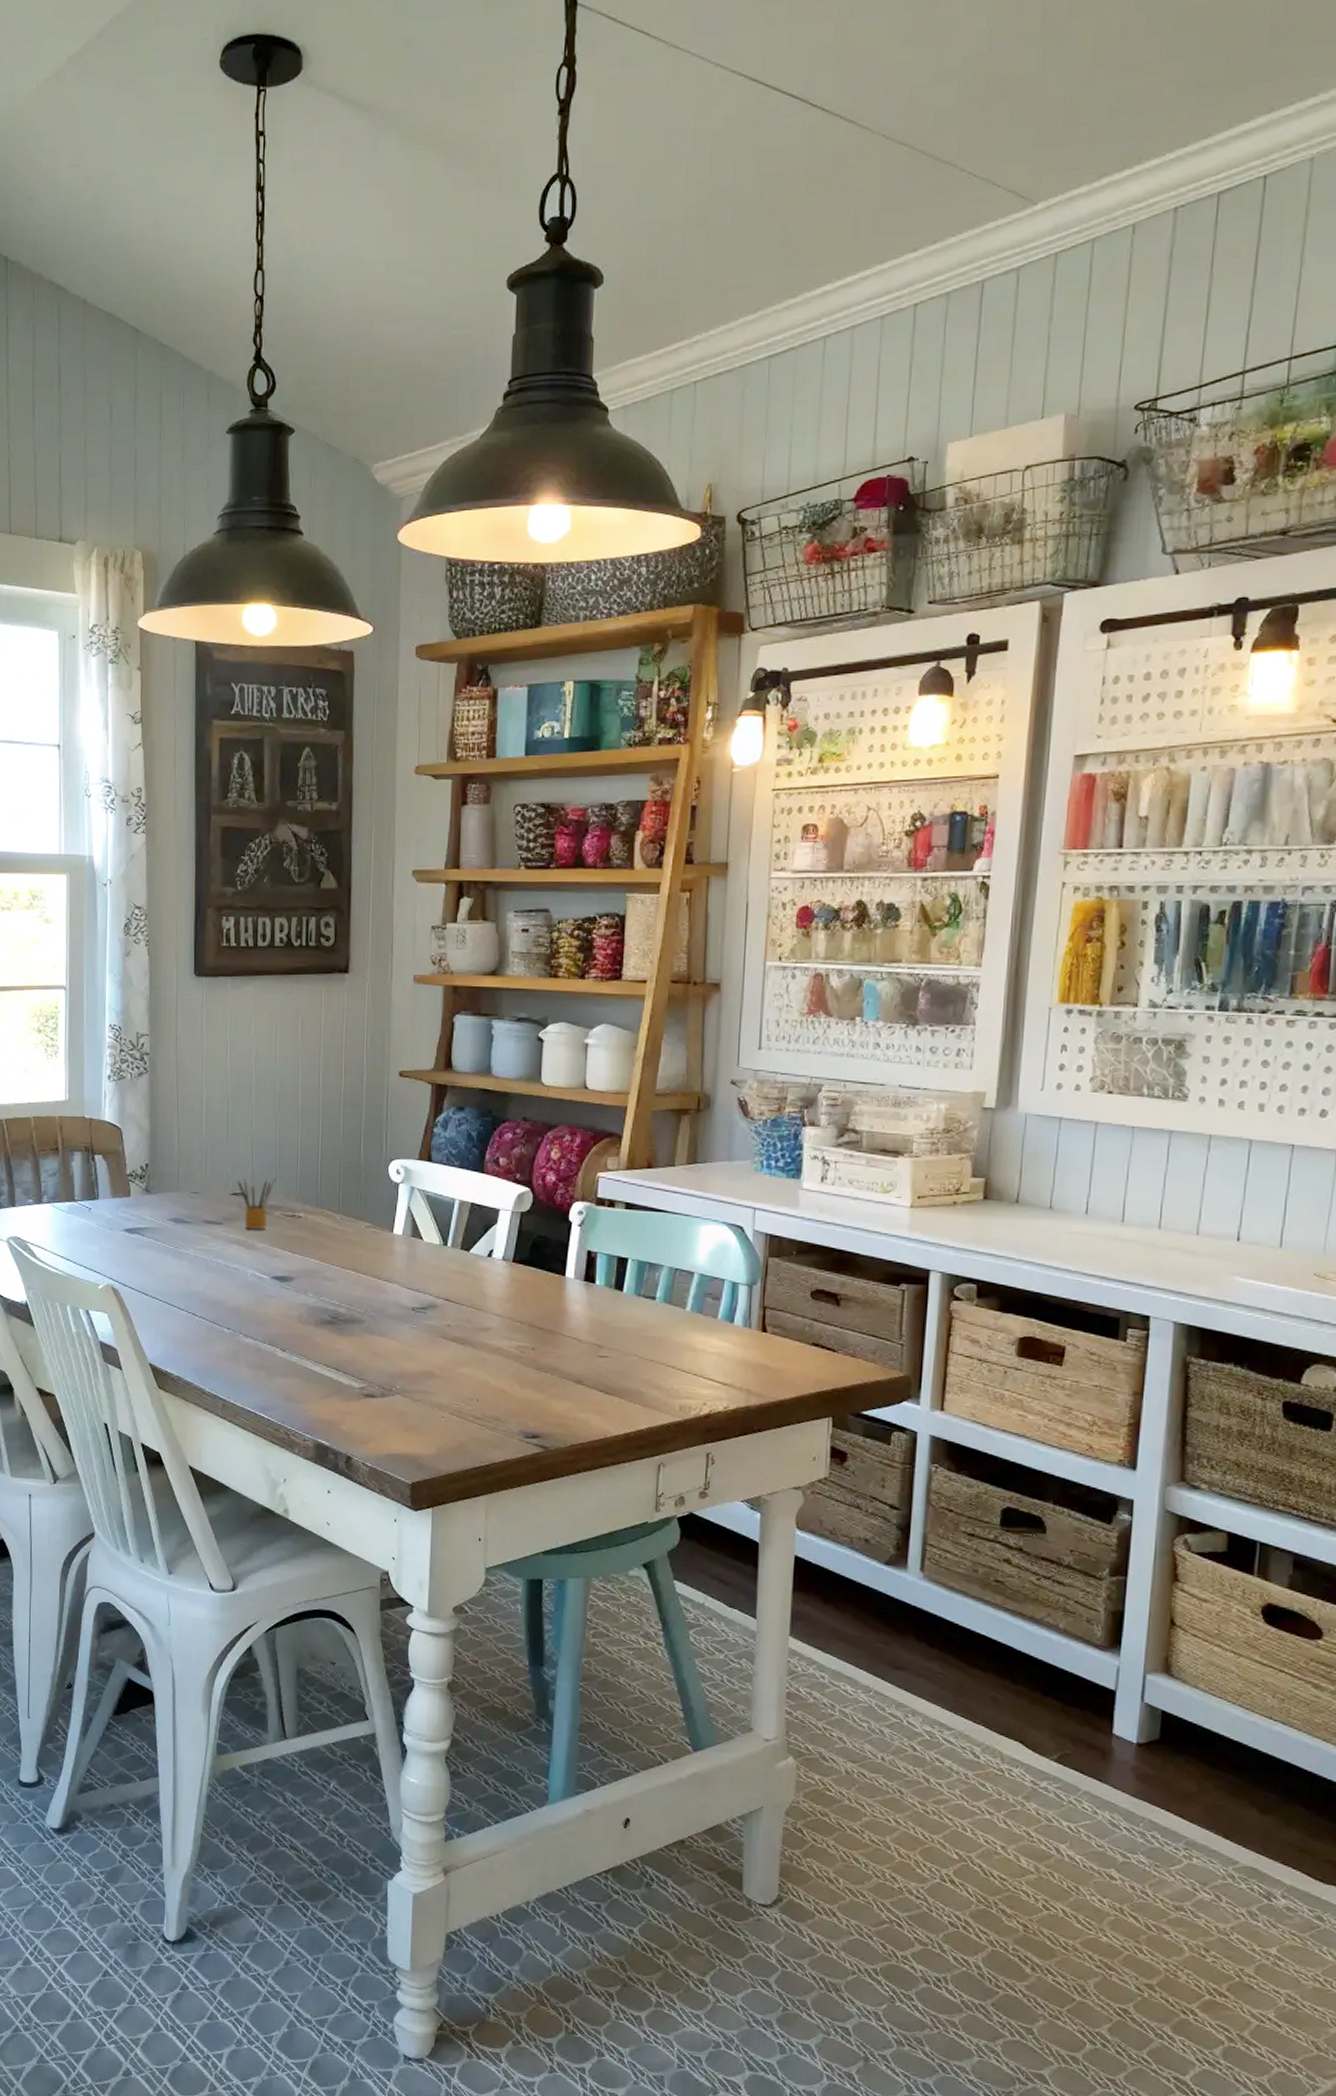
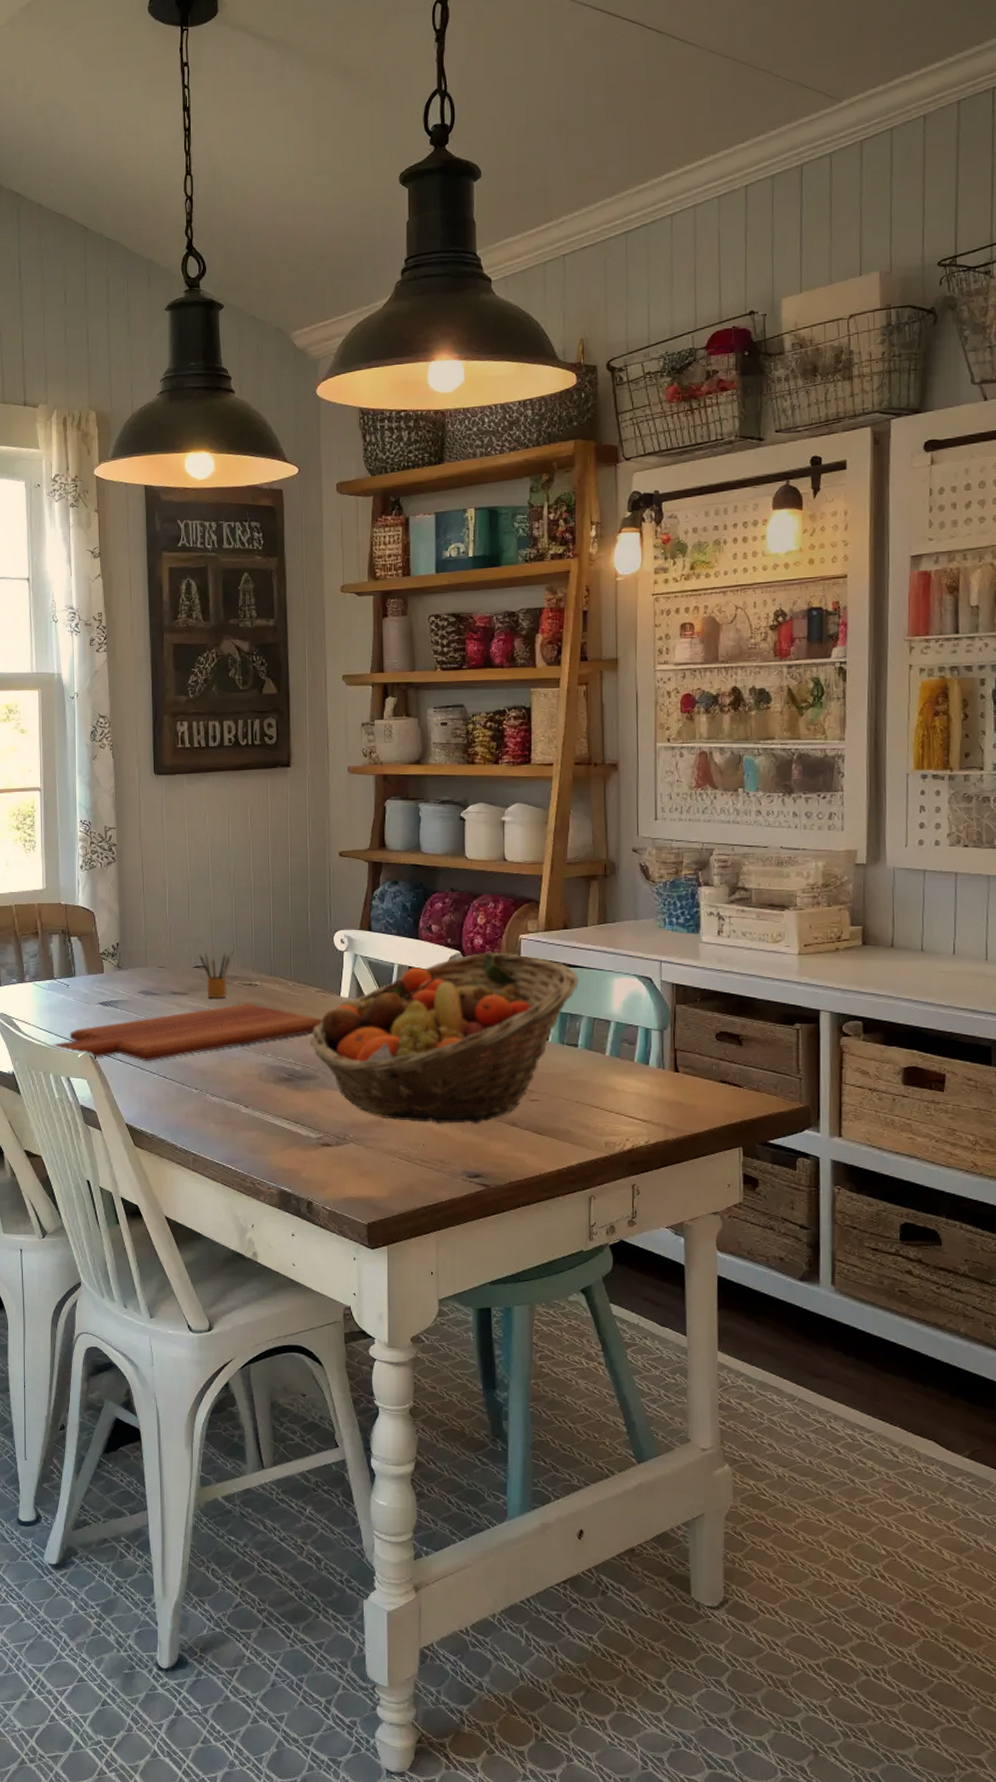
cutting board: none [71,1235,372,1296] -> present [53,1002,323,1061]
fruit basket: none [357,1190,662,1380] -> present [310,952,580,1124]

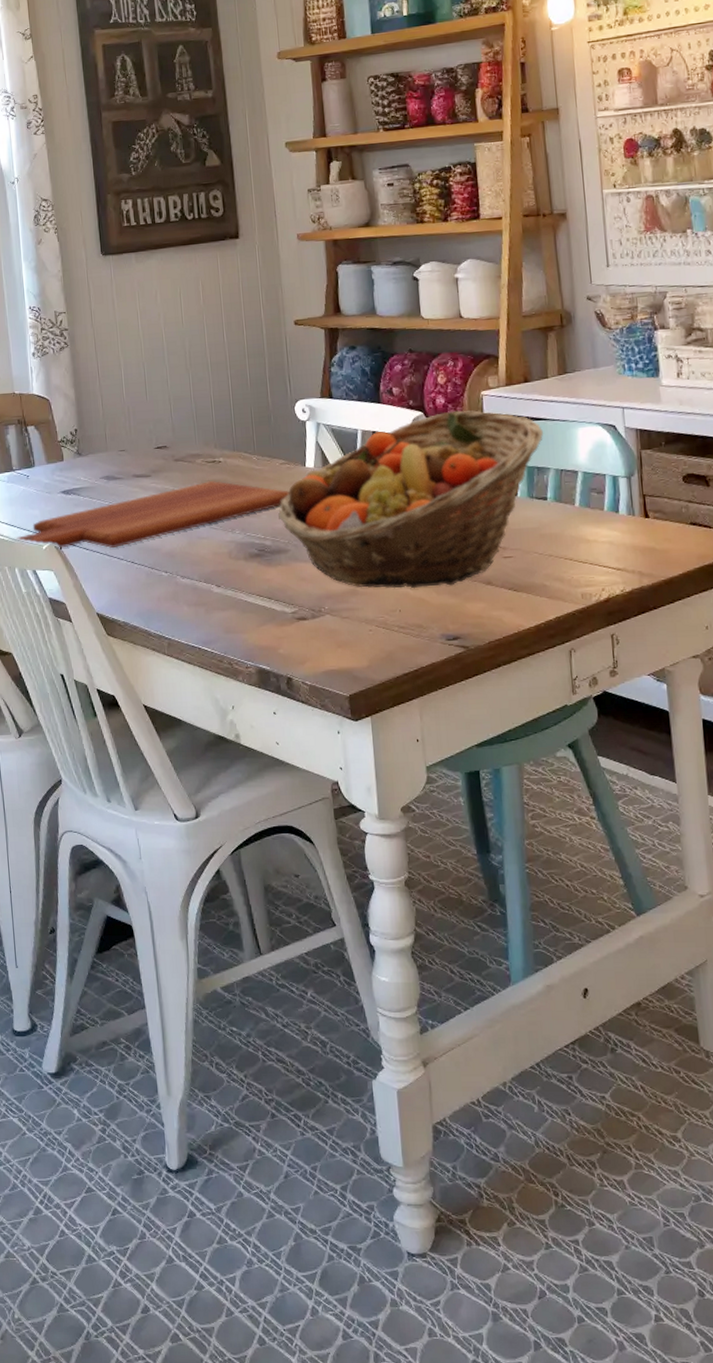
pencil box: present [199,950,233,999] -> none [160,428,195,479]

